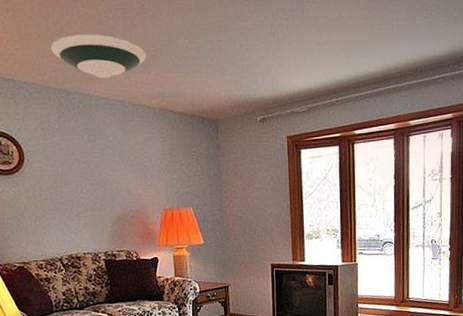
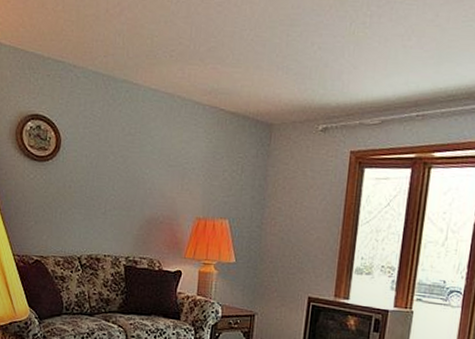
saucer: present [50,33,147,79] -> none [106,18,206,69]

